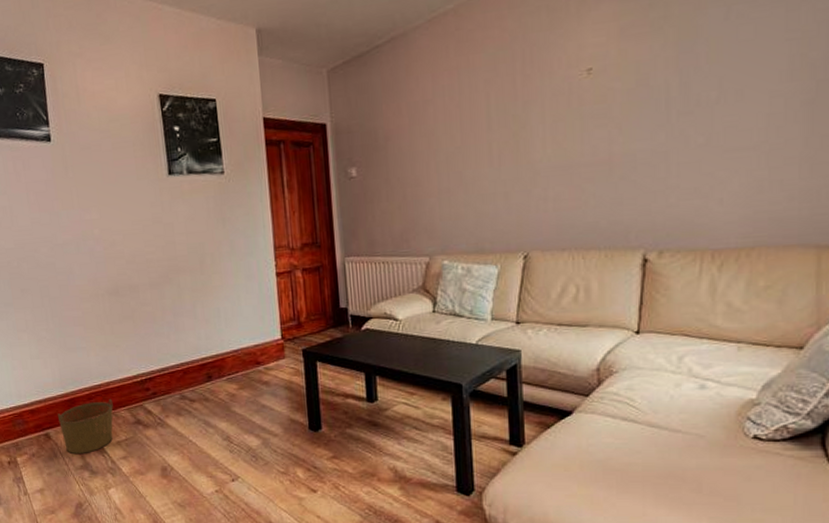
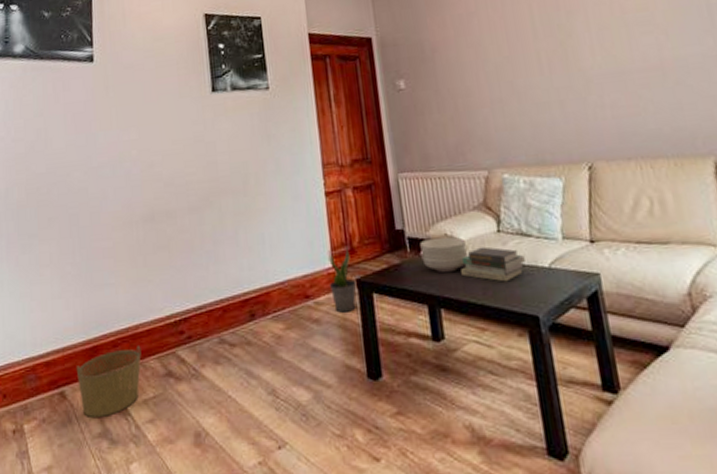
potted plant: none [277,320,302,377] -> present [328,245,357,313]
bowl: none [361,315,403,346] -> present [420,236,467,273]
books: none [397,325,455,355] -> present [461,246,525,282]

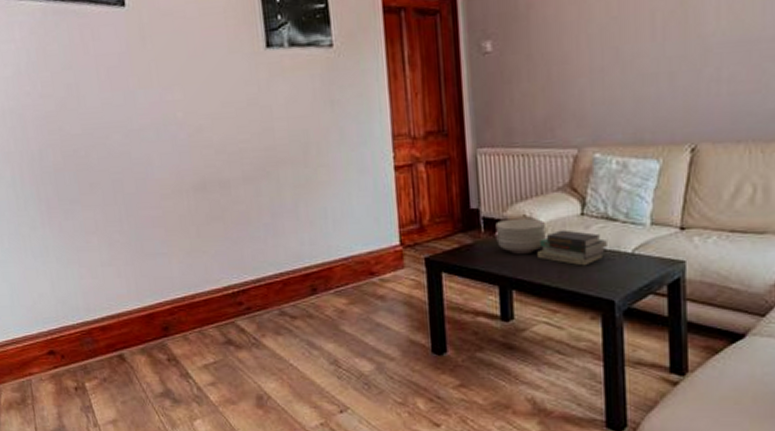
basket: present [76,344,142,419] -> none [132,313,200,380]
potted plant: present [328,245,357,313] -> none [395,223,425,290]

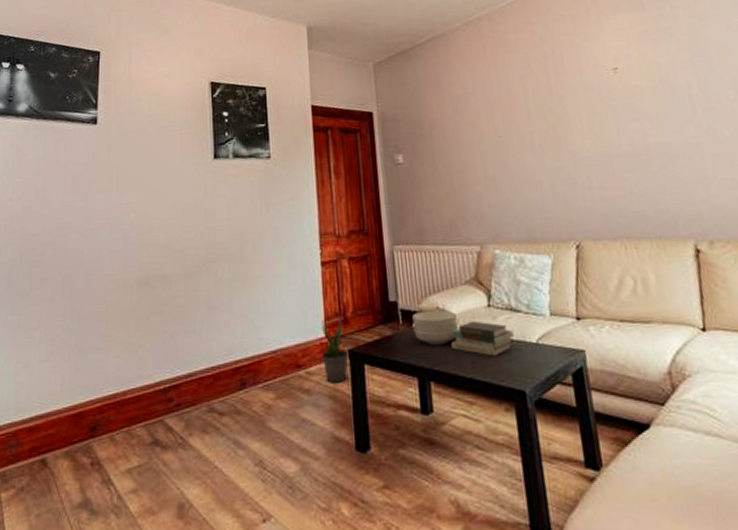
potted plant: none [395,223,425,290] -> present [321,316,349,383]

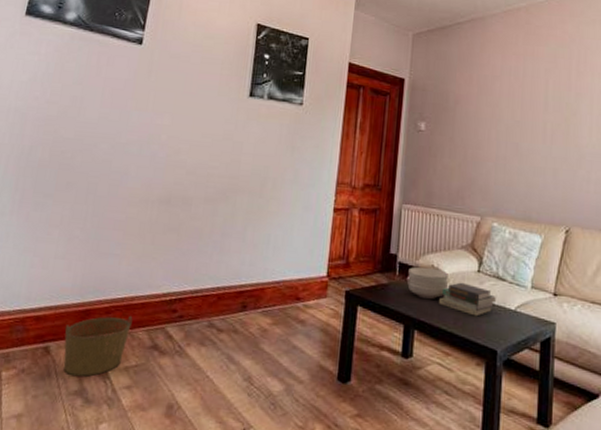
basket: none [59,411,128,488] -> present [63,315,133,377]
potted plant: present [321,316,349,383] -> none [320,259,345,319]

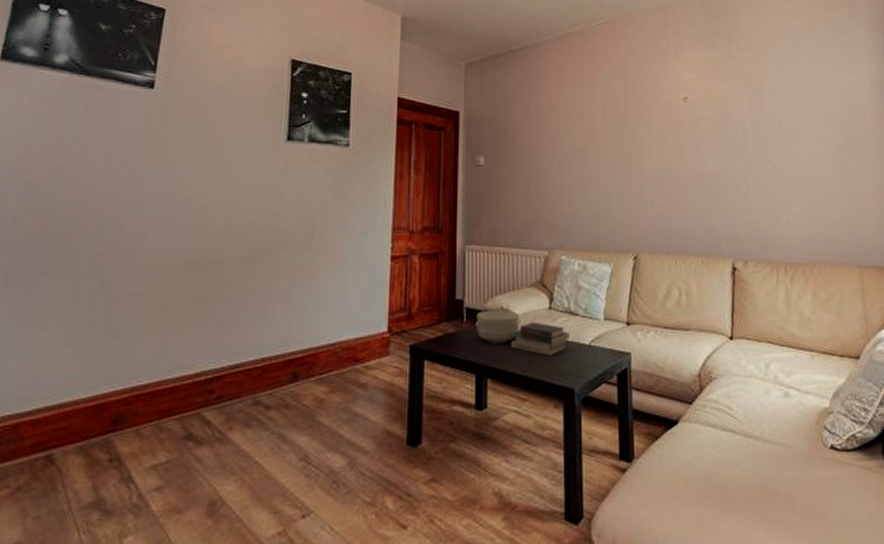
basket: present [63,315,133,377] -> none [72,403,160,486]

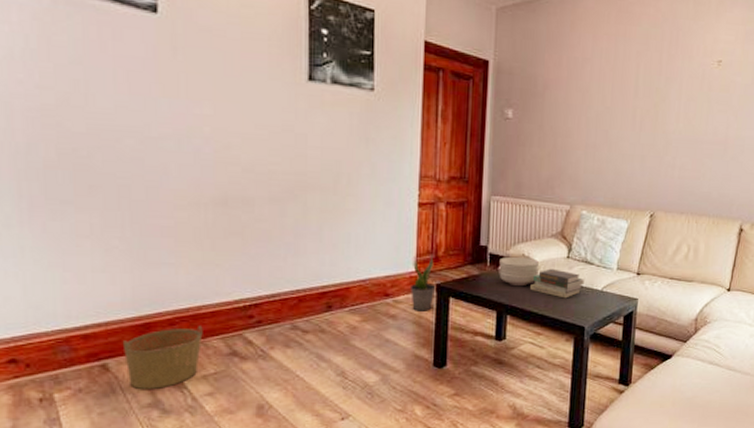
basket: none [72,403,160,486] -> present [122,324,203,390]
potted plant: none [381,311,410,378] -> present [409,254,436,311]

